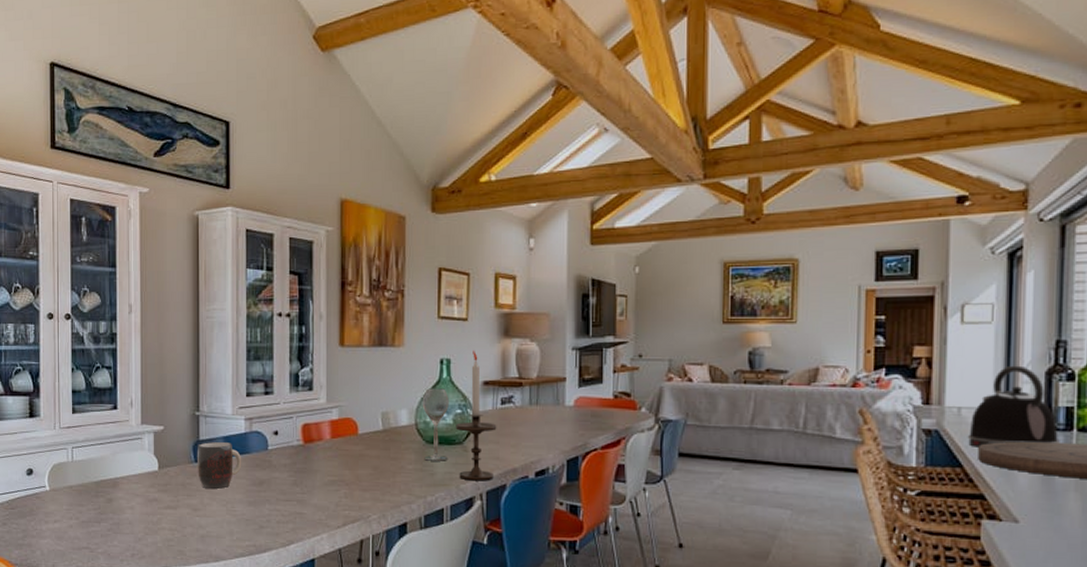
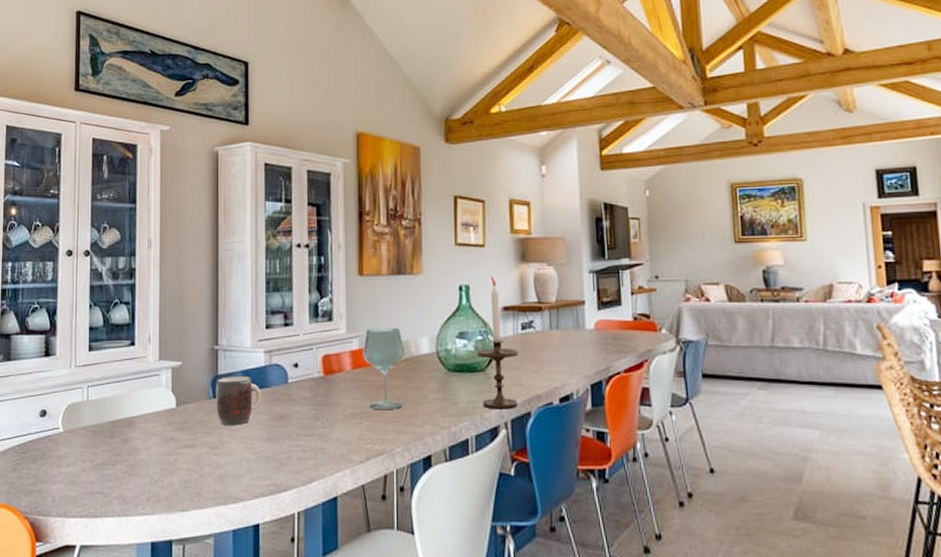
wine glass: none [342,399,384,479] -> present [362,328,405,410]
wineglass: present [422,388,449,461] -> none [442,315,471,390]

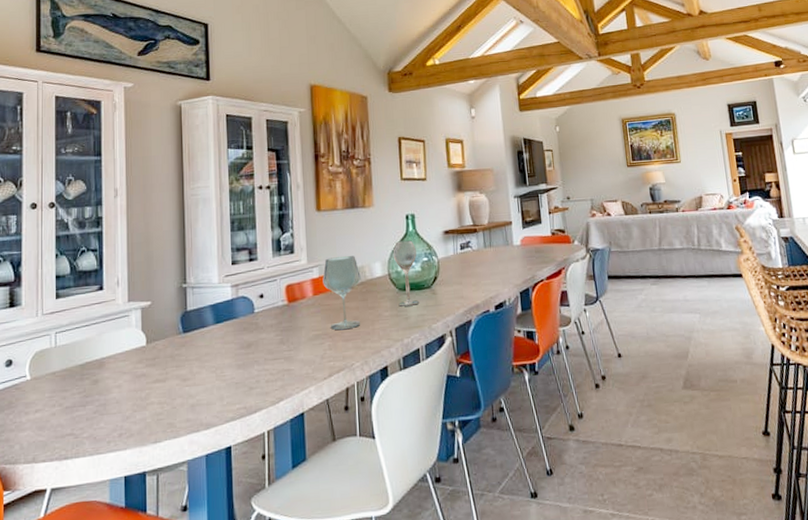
mug: present [215,377,262,425] -> none [185,310,230,357]
wineglass: none [442,315,471,390] -> present [393,240,420,307]
candlestick: present [477,276,519,409] -> none [423,205,460,321]

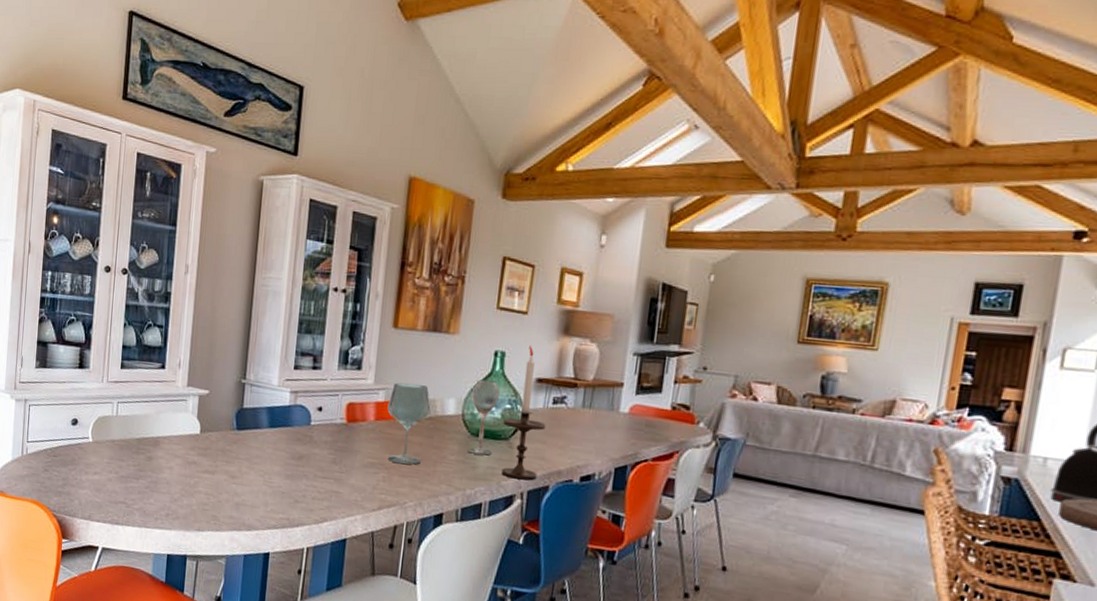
candlestick: none [423,205,460,321] -> present [501,346,546,481]

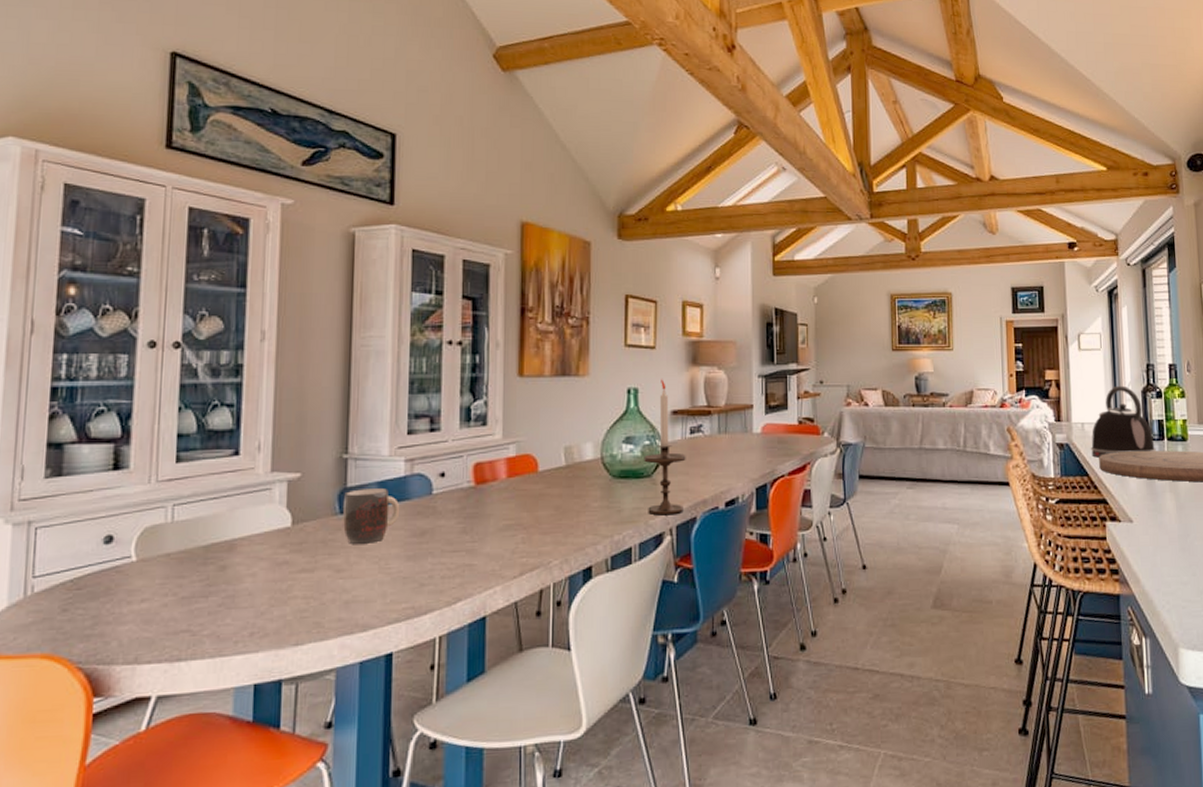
mug: none [238,411,284,459] -> present [342,488,400,544]
wine glass: present [387,382,431,465] -> none [520,433,567,521]
wineglass: present [467,379,500,456] -> none [608,419,637,497]

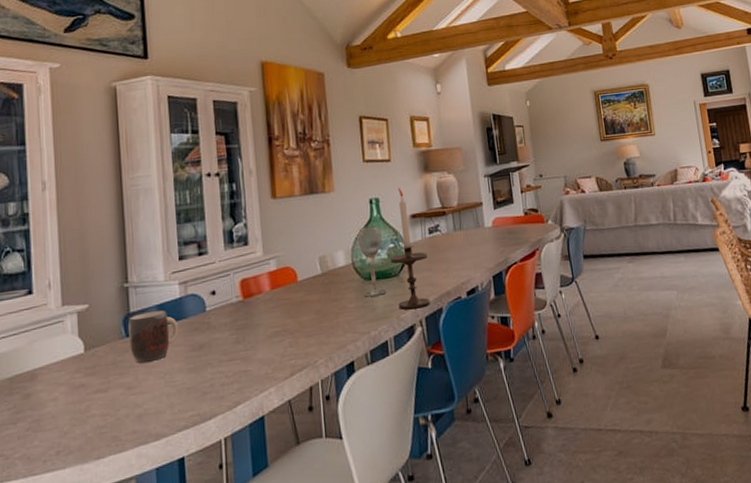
wineglass: none [608,419,637,497] -> present [356,226,387,297]

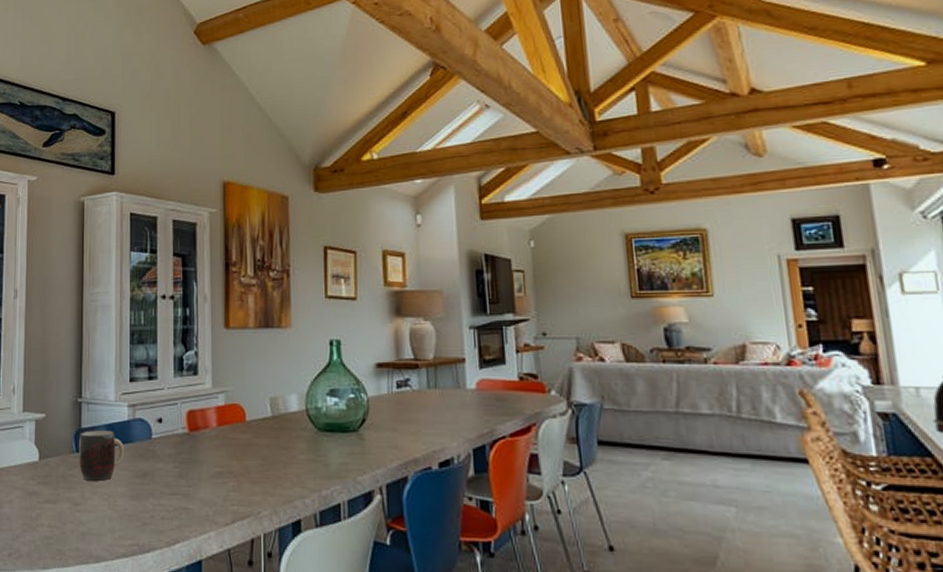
wineglass: present [356,226,387,297] -> none [312,371,343,451]
candlestick: present [390,188,430,310] -> none [349,331,394,473]

